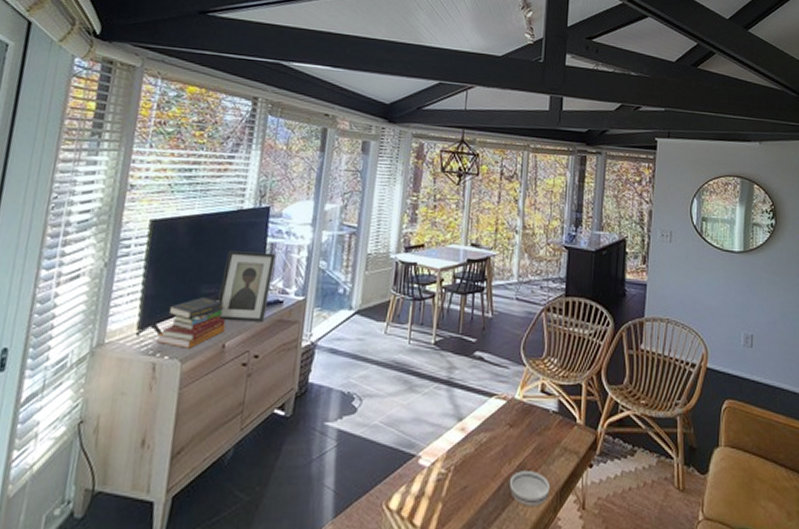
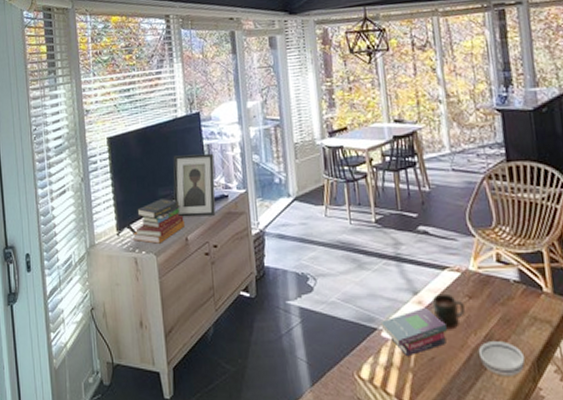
books: none [420,434,484,486] -> present [380,307,447,357]
mug: none [473,421,504,458] -> present [432,293,465,330]

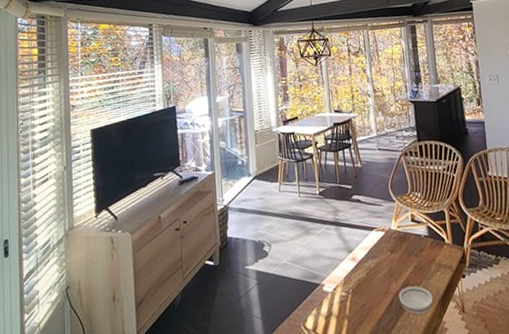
books: present [133,197,184,244] -> none [110,181,158,223]
picture frame: present [173,153,216,217] -> none [149,141,187,198]
books: present [380,307,447,357] -> none [322,262,374,306]
mug: present [432,293,465,330] -> none [363,249,388,280]

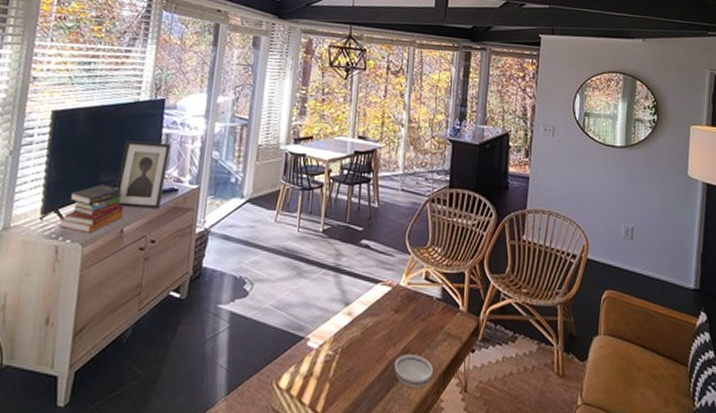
books: none [110,181,158,223] -> present [59,183,124,233]
picture frame: none [149,141,187,198] -> present [117,141,172,209]

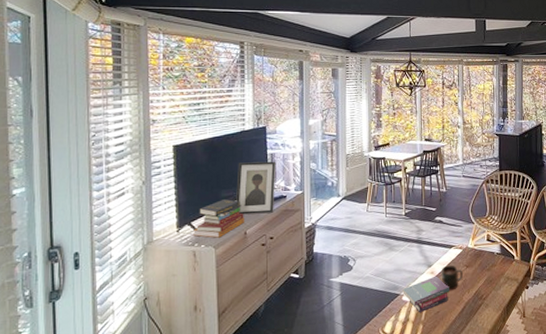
books: none [308,318,370,367] -> present [402,275,449,313]
mug: none [360,306,389,342] -> present [441,265,463,291]
bowl: present [394,354,434,388] -> none [469,295,500,320]

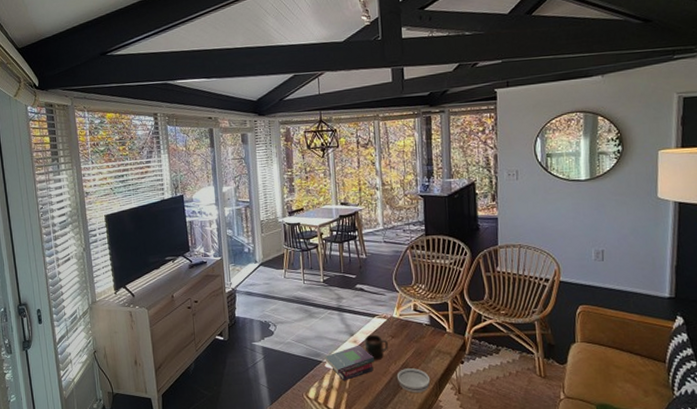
books: present [193,198,244,238] -> none [128,264,171,300]
picture frame: present [236,161,276,215] -> none [161,228,196,279]
bowl: none [469,295,500,320] -> present [396,368,431,393]

